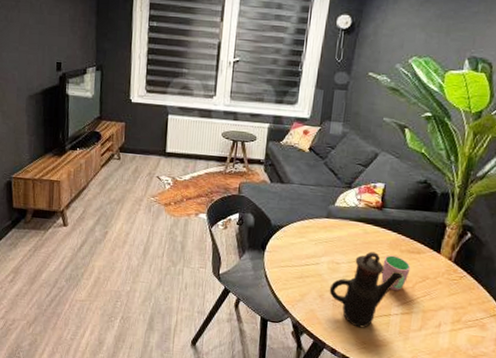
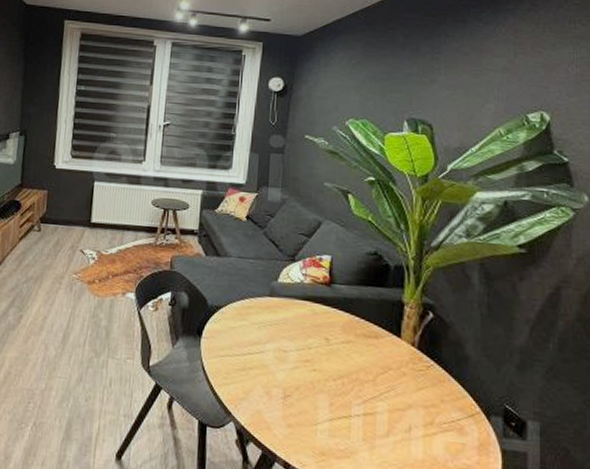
teapot: present [329,251,404,328] -> none [277,336,363,434]
cup: present [381,255,411,291] -> none [336,340,369,386]

